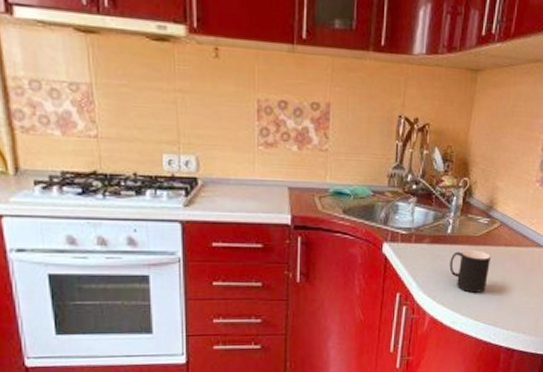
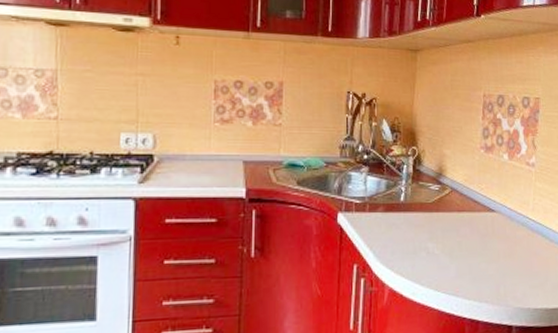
cup: present [449,250,491,293] -> none [405,217,445,261]

